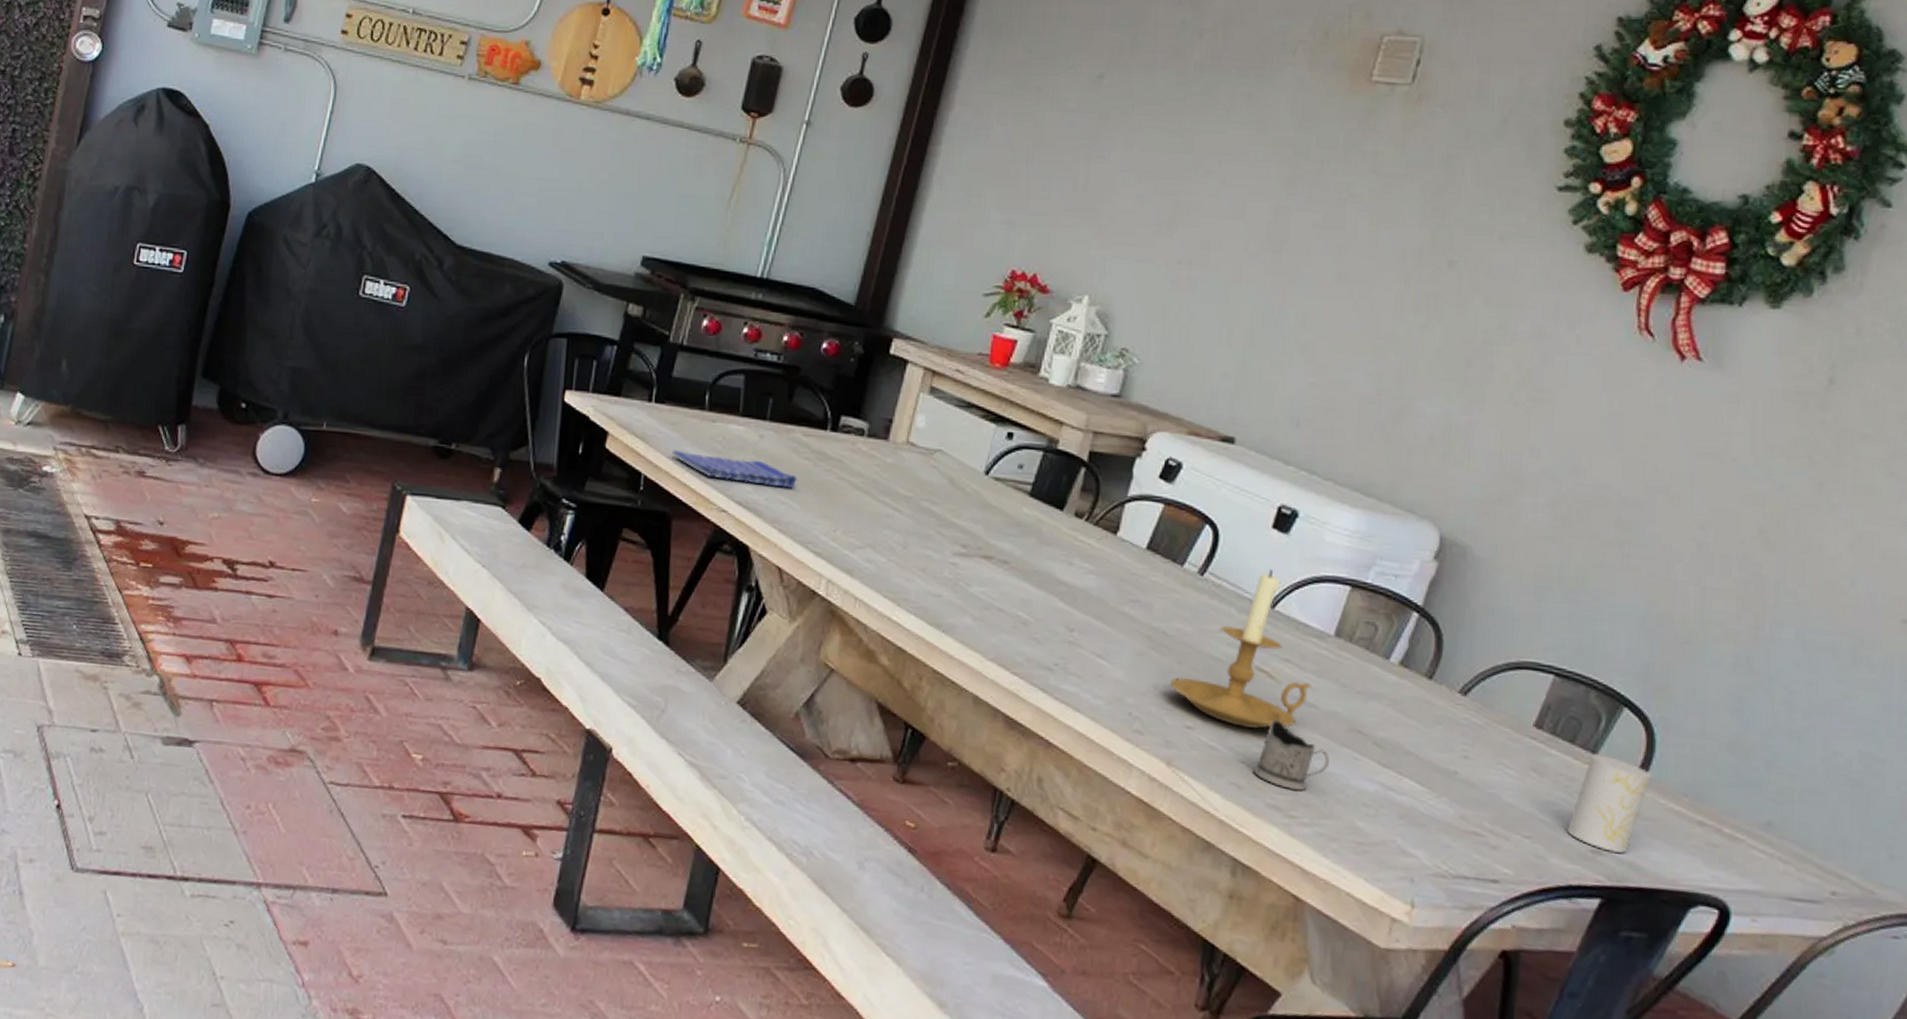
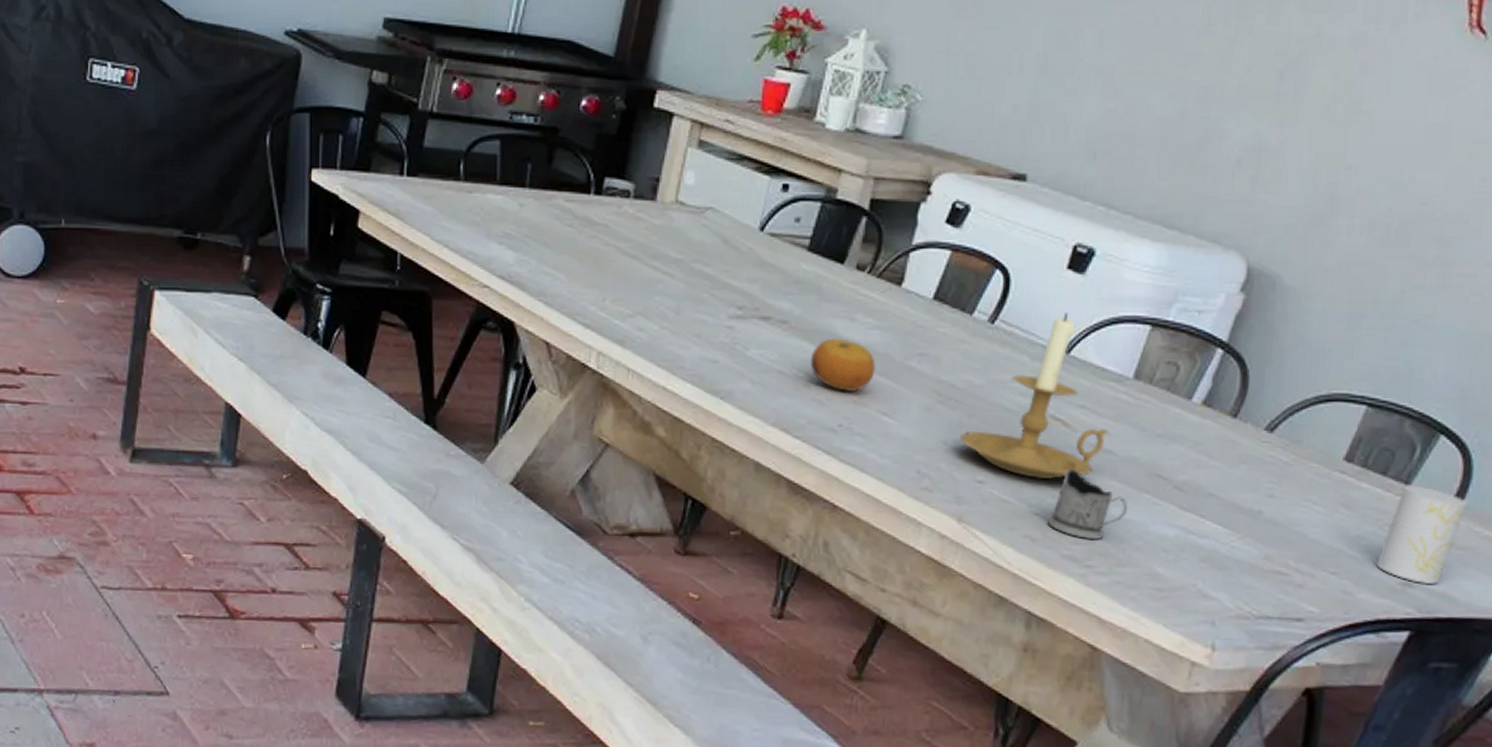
dish towel: present [672,449,797,490] -> none [428,224,561,259]
fruit: none [1029,580,1091,633] -> present [810,338,876,391]

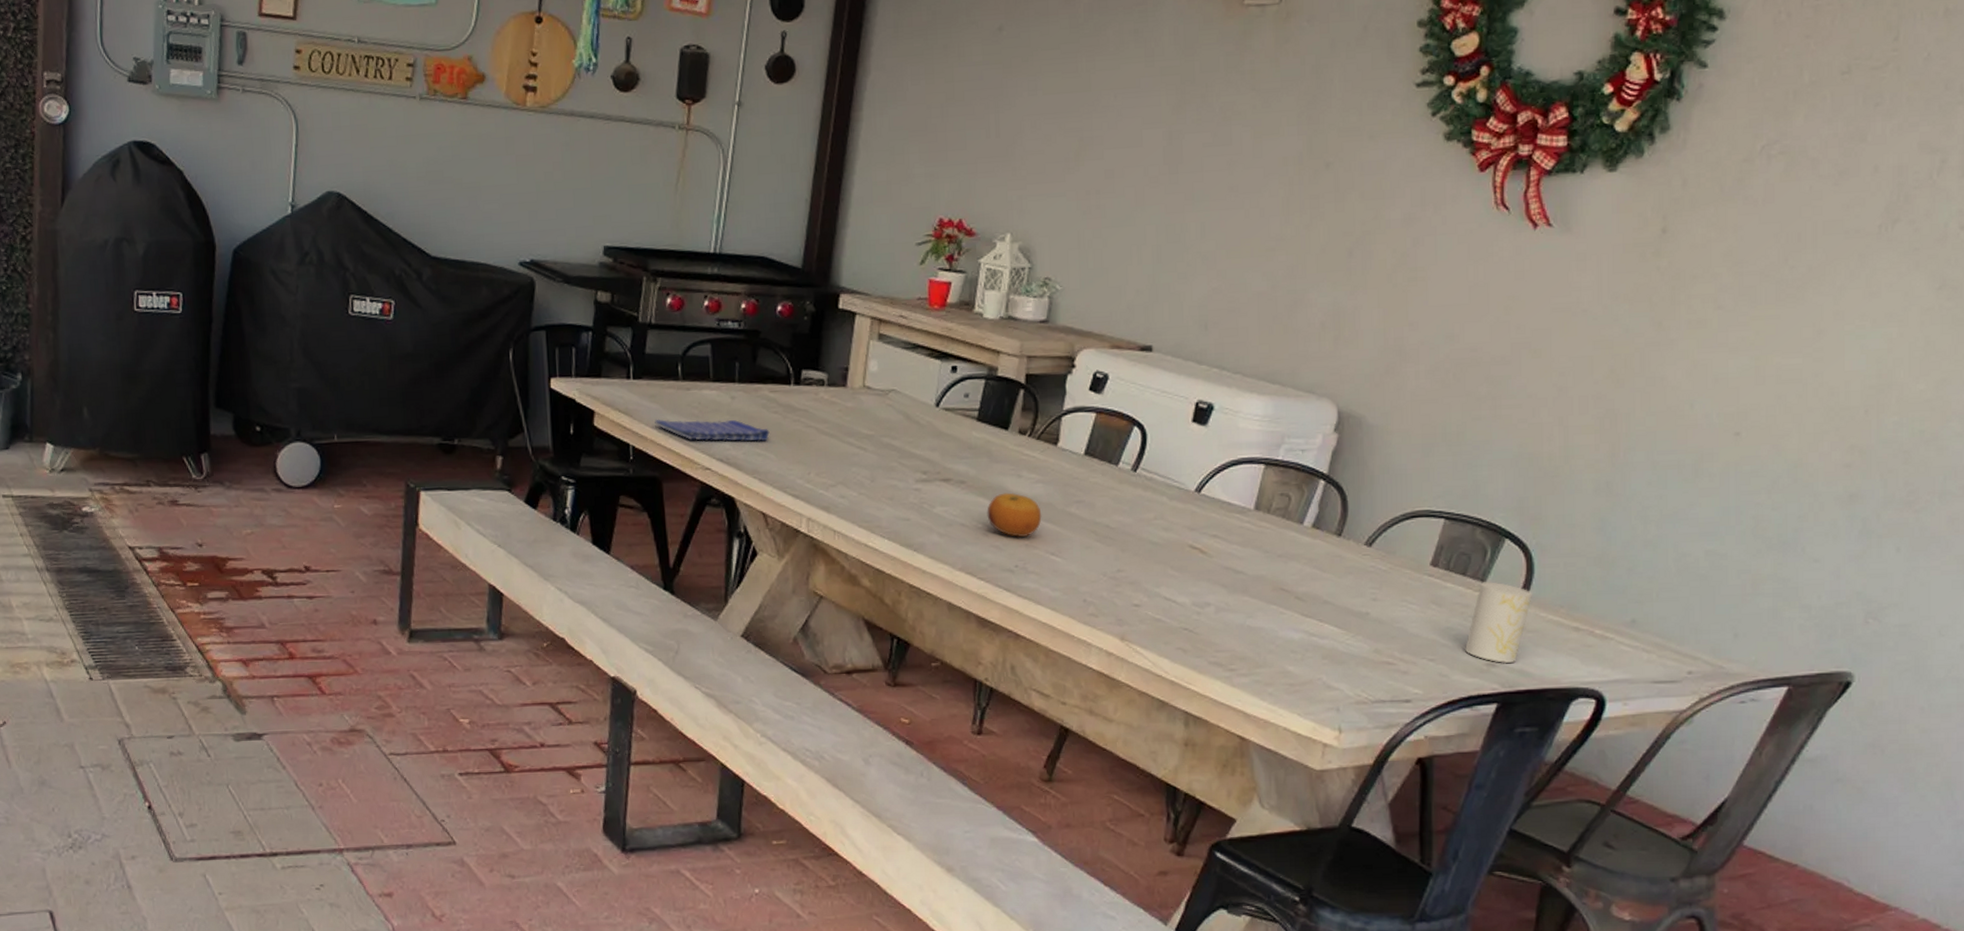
dish towel: none [428,224,561,259] -> present [655,419,770,442]
candle holder: present [959,313,1109,480] -> none [1116,459,1238,600]
tea glass holder: present [1047,469,1128,539] -> none [1195,589,1260,647]

